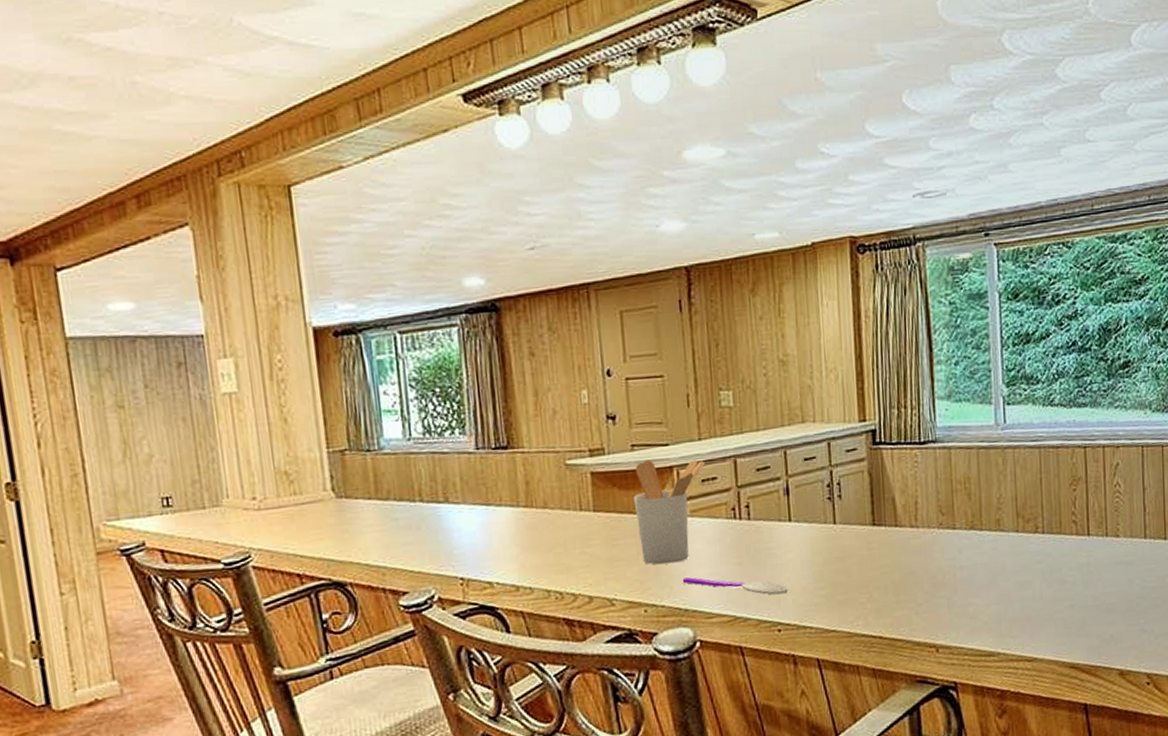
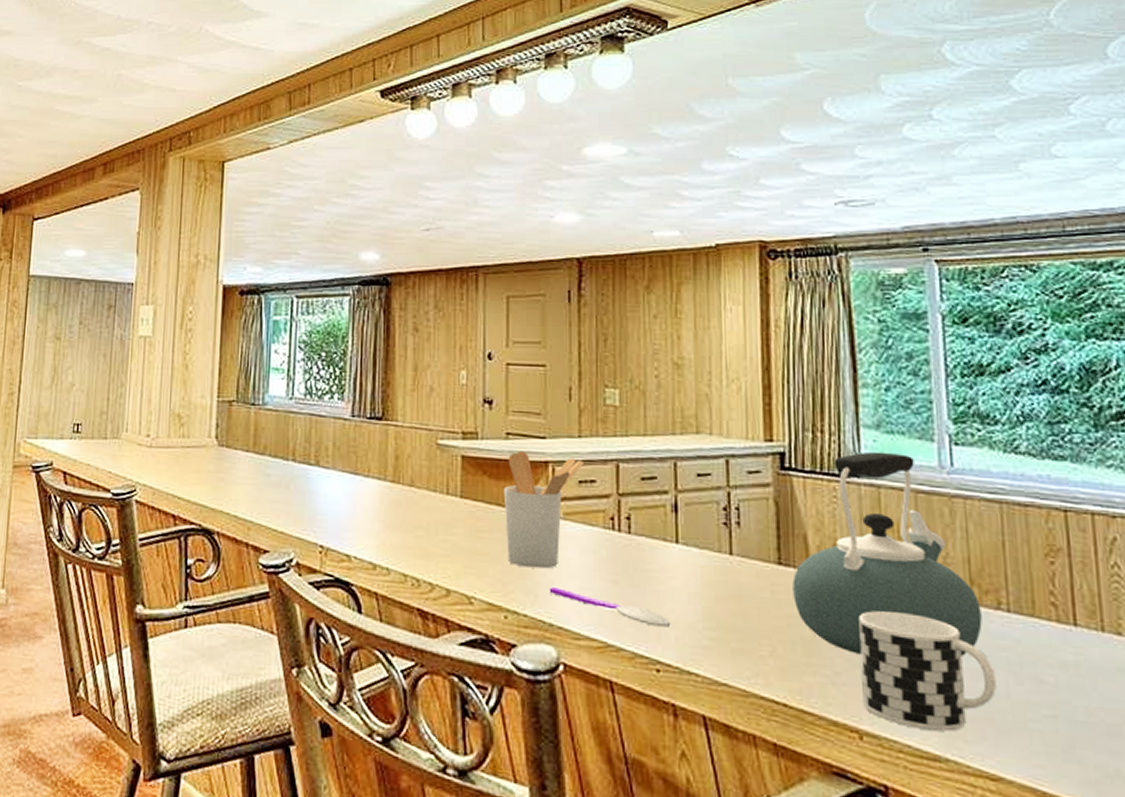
kettle: none [884,418,1025,587] -> present [792,451,982,656]
cup: none [935,547,1033,636] -> present [858,611,997,732]

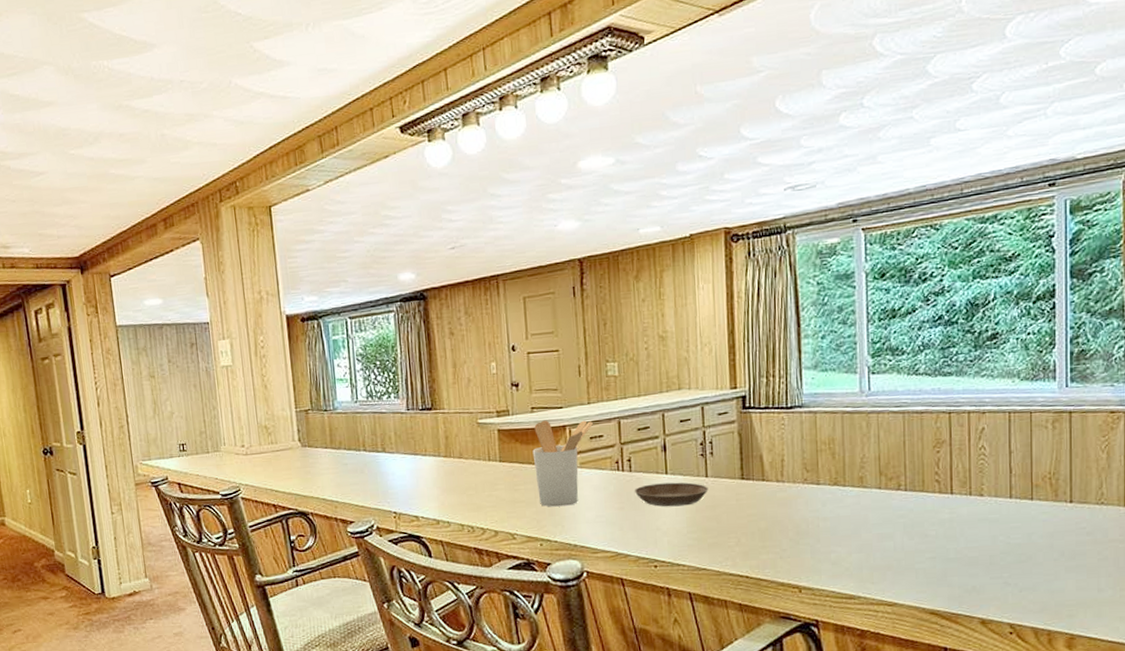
spoon: present [549,587,671,628] -> none [572,518,664,536]
saucer: none [632,554,733,591] -> present [634,482,708,507]
kettle: present [792,451,982,656] -> none [752,385,887,535]
cup: present [858,611,997,732] -> none [799,501,895,580]

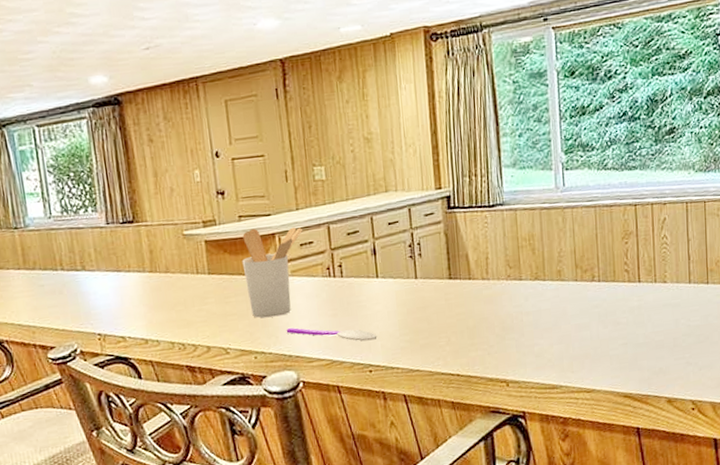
spoon: none [572,518,664,536] -> present [286,328,377,341]
saucer: present [634,482,708,507] -> none [346,285,418,311]

